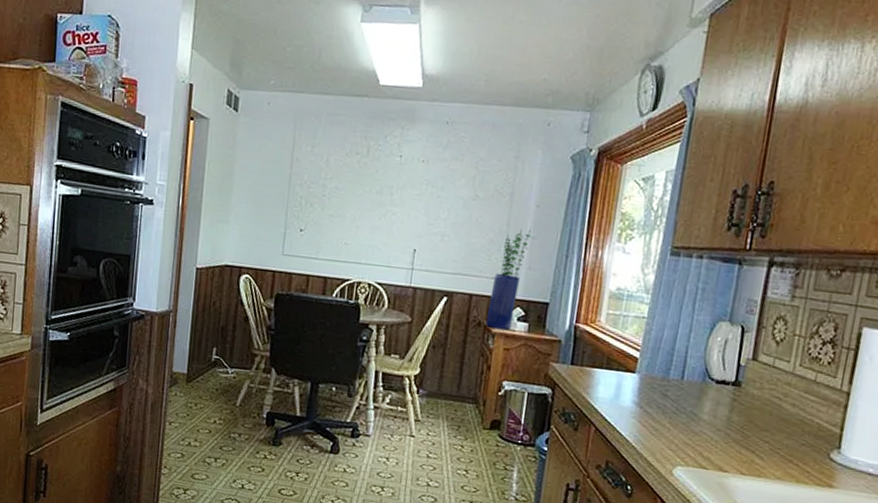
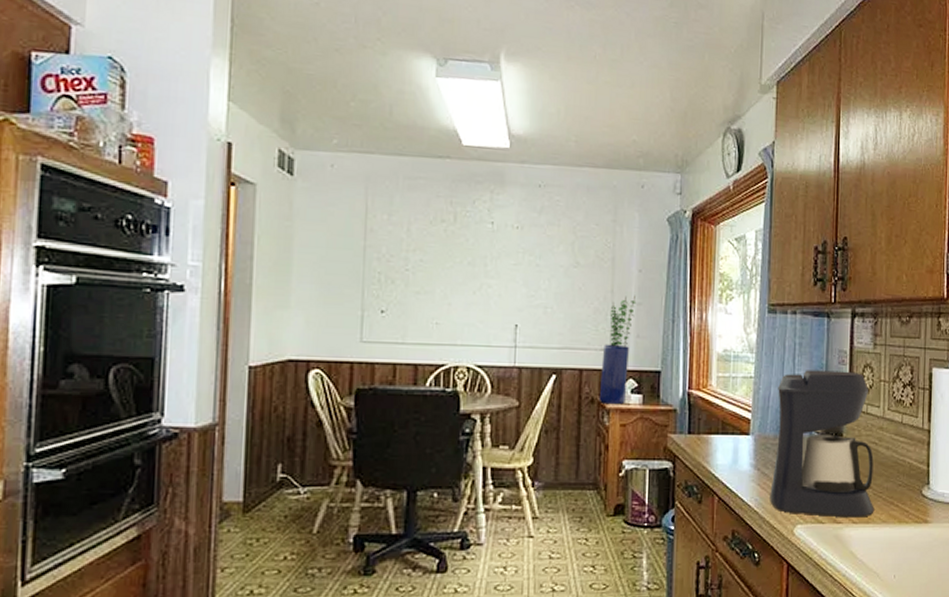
coffee maker: none [650,316,780,471] -> present [770,370,874,518]

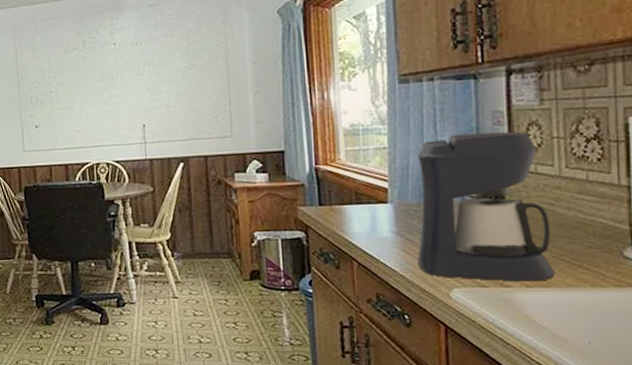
vase: present [598,295,637,405] -> none [224,85,254,185]

